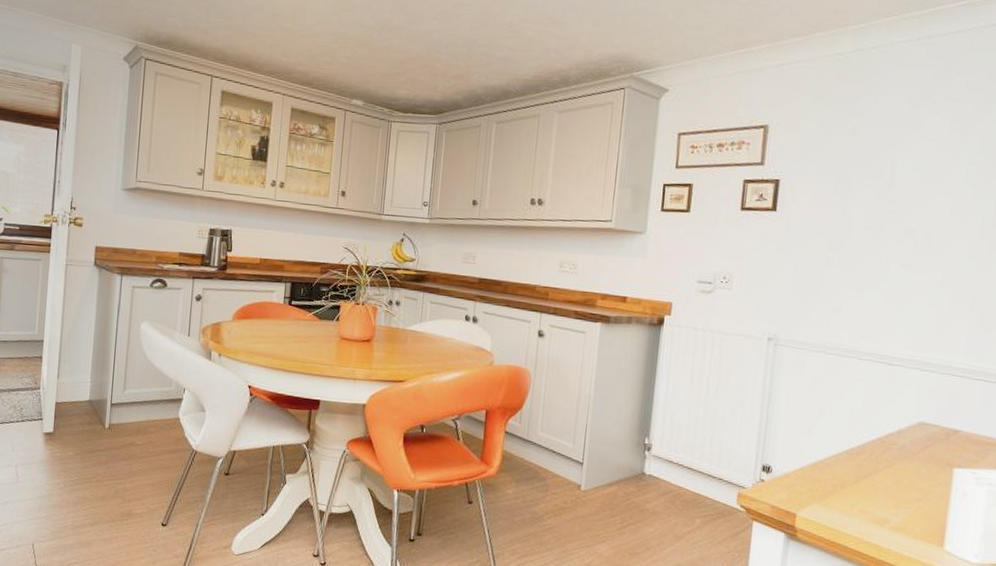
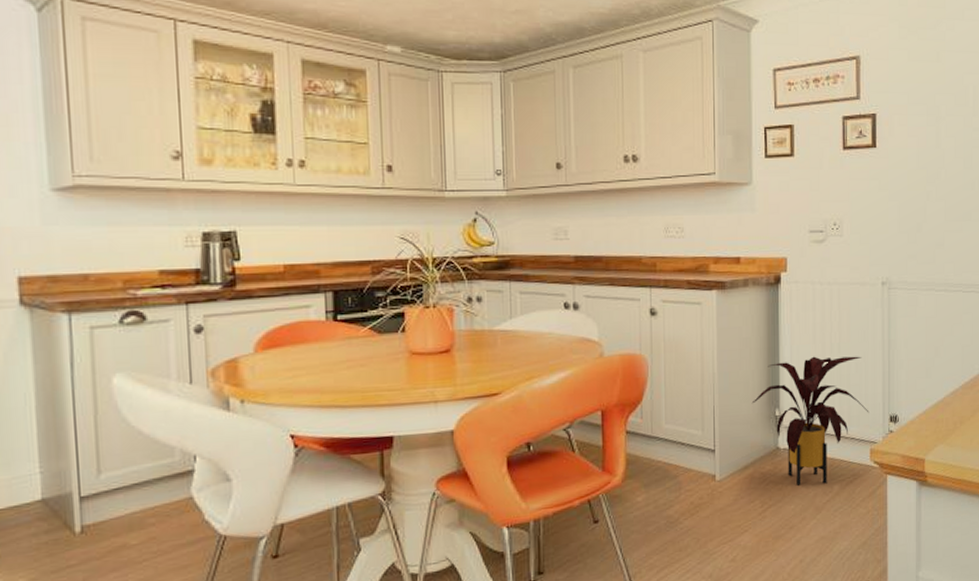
house plant: none [622,396,741,516] -> present [751,356,869,486]

